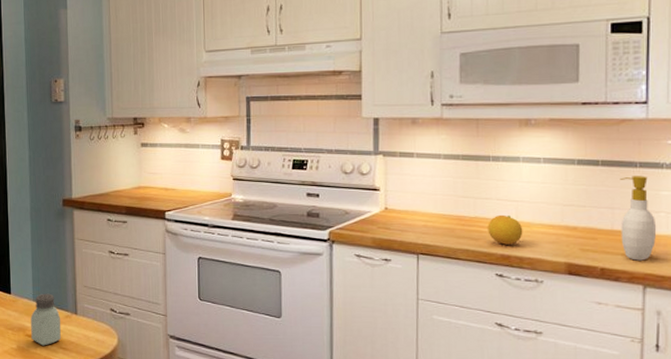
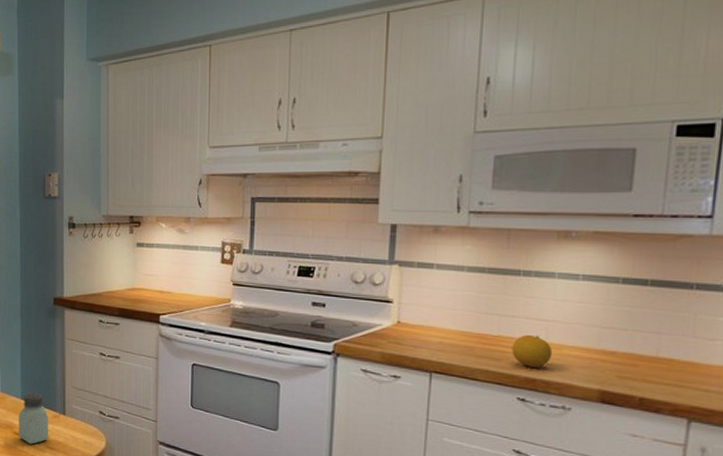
soap bottle: present [620,176,657,261] -> none [666,298,711,392]

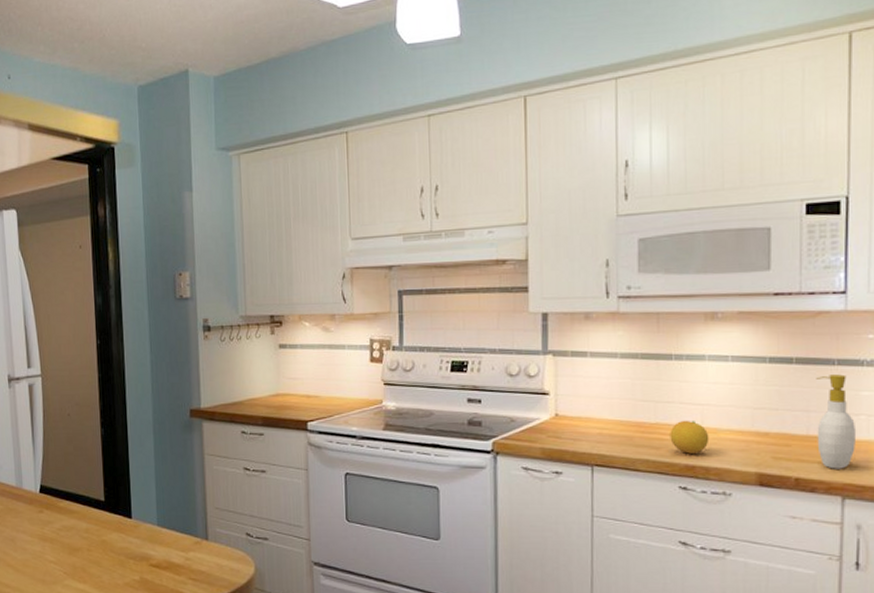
saltshaker: present [18,392,49,444] -> none [155,517,190,577]
soap bottle: none [666,298,711,392] -> present [816,374,857,469]

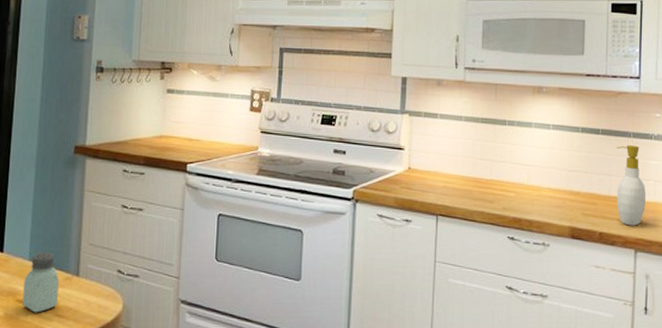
saltshaker: none [155,517,190,577] -> present [22,252,60,313]
fruit: present [670,420,709,454] -> none [502,178,533,208]

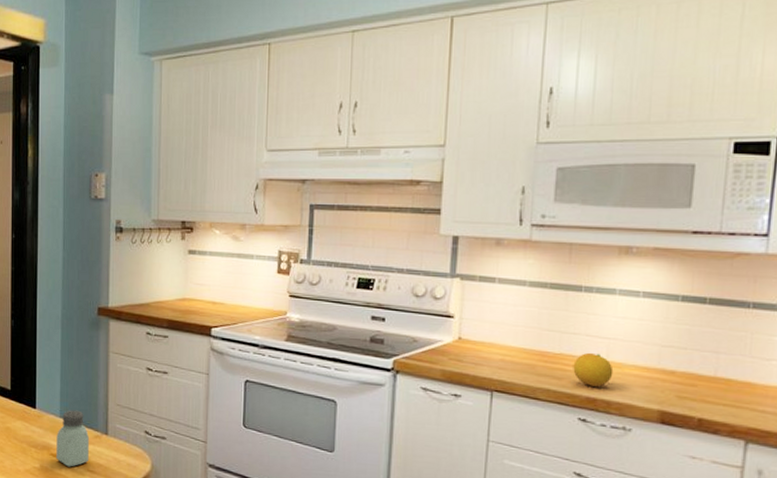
fruit: none [502,178,533,208] -> present [573,352,614,387]
soap bottle: present [617,145,647,226] -> none [724,317,767,413]

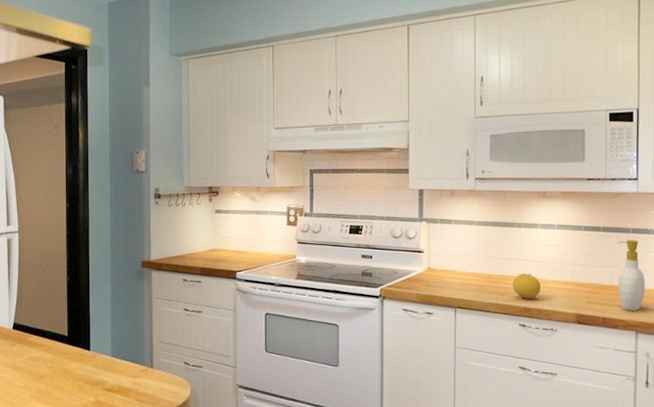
saltshaker: present [56,410,90,467] -> none [109,349,138,399]
soap bottle: none [724,317,767,413] -> present [617,240,646,311]

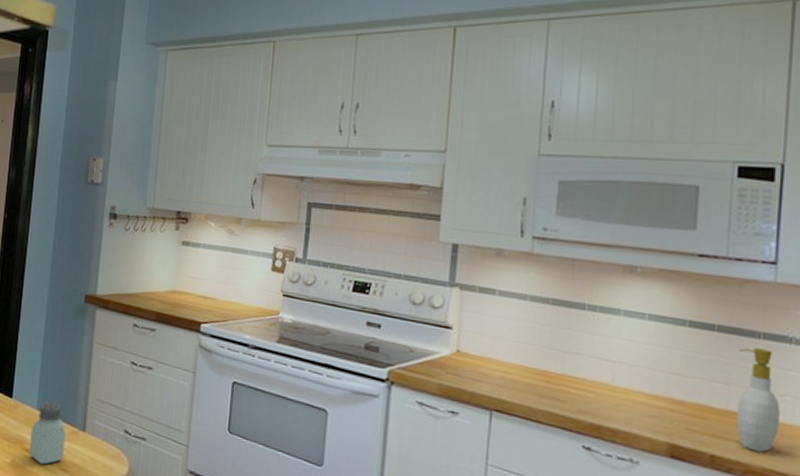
saltshaker: none [109,349,138,399] -> present [29,402,66,465]
fruit: present [512,273,541,299] -> none [576,375,619,413]

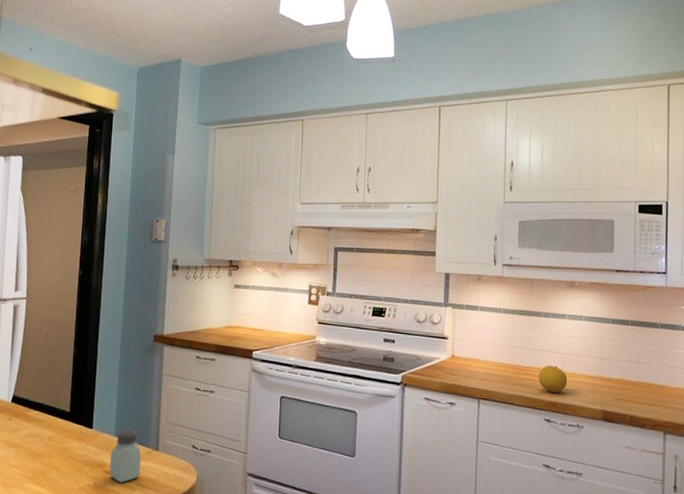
fruit: none [576,375,619,413] -> present [538,365,568,393]
soap bottle: present [736,348,781,452] -> none [645,335,674,410]

